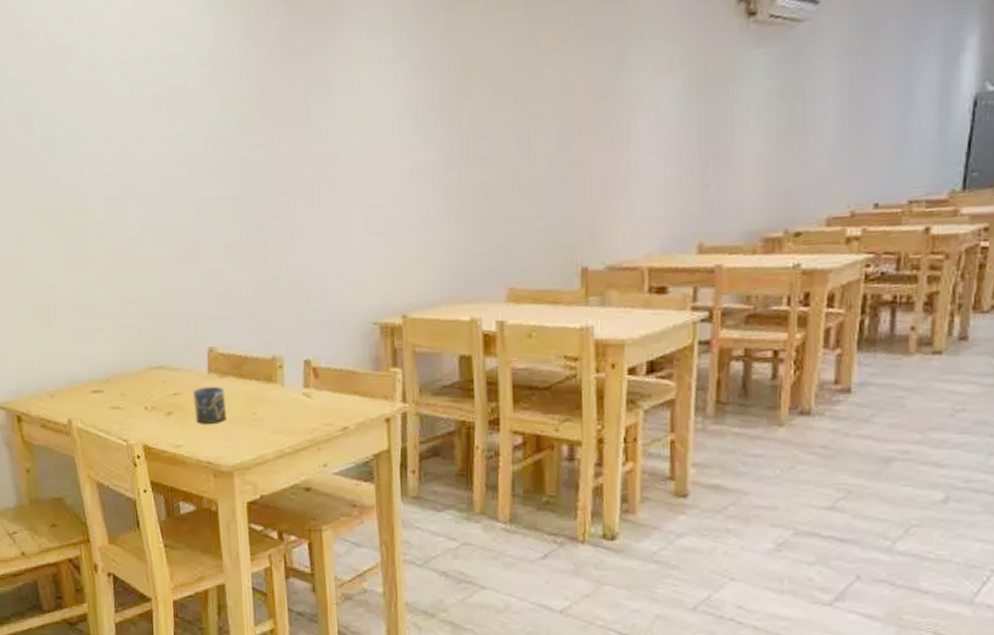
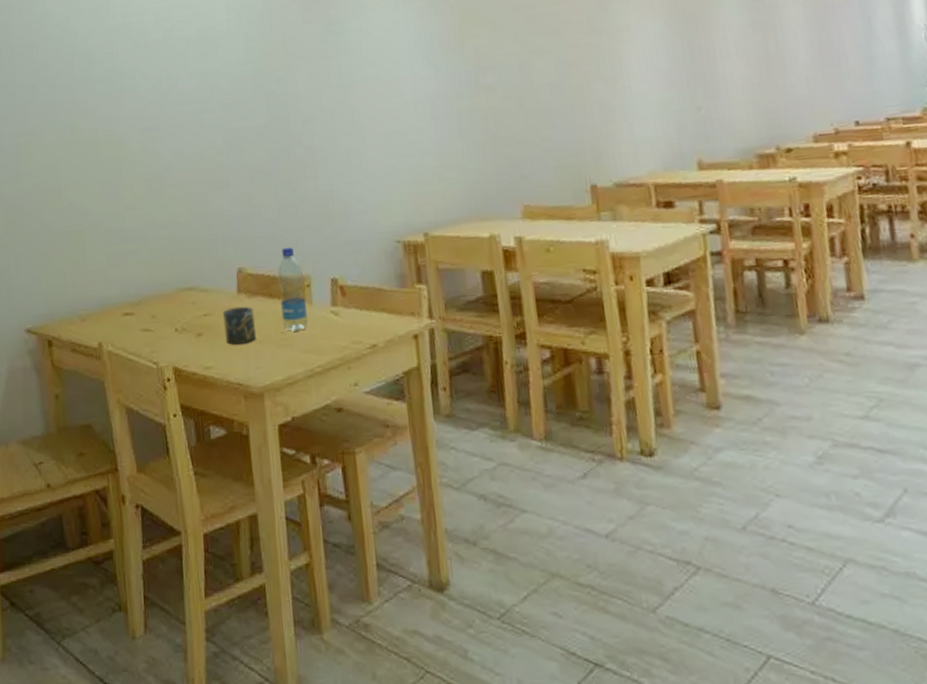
bottle: none [249,326,280,414] -> present [277,247,308,333]

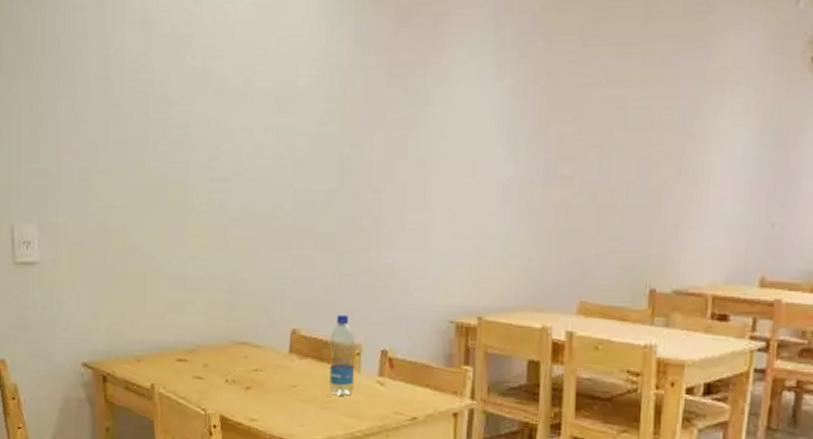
cup: present [223,306,256,345] -> none [272,366,303,402]

